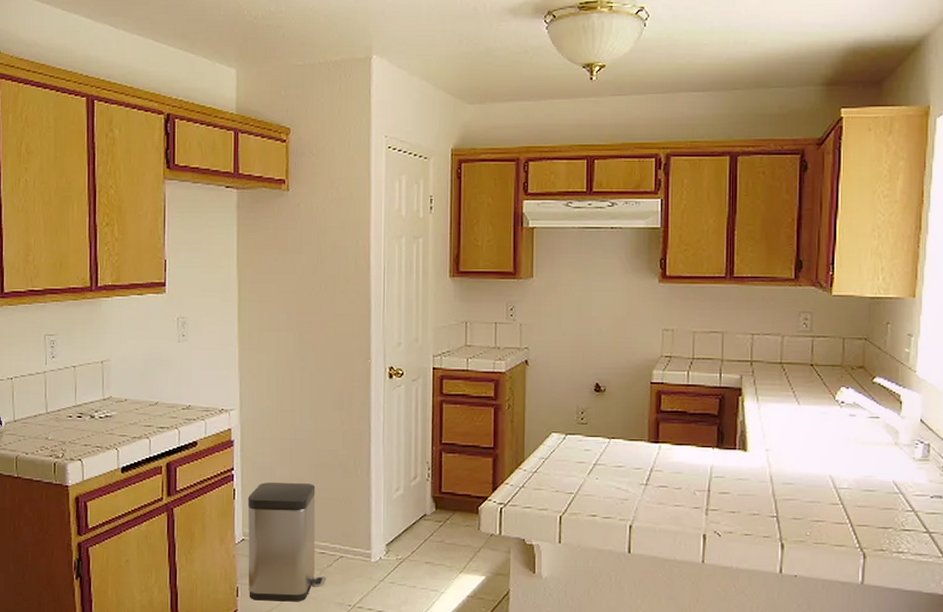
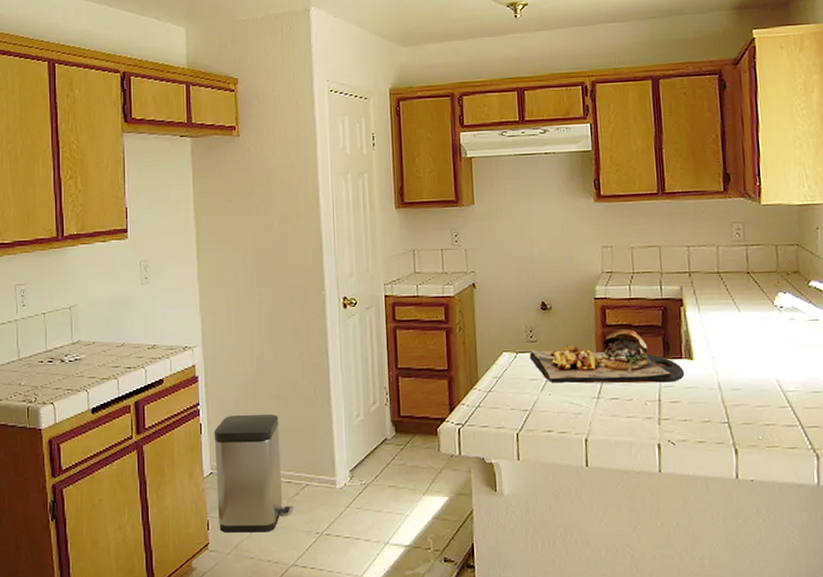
food tray: none [579,415,737,473] -> present [529,328,685,384]

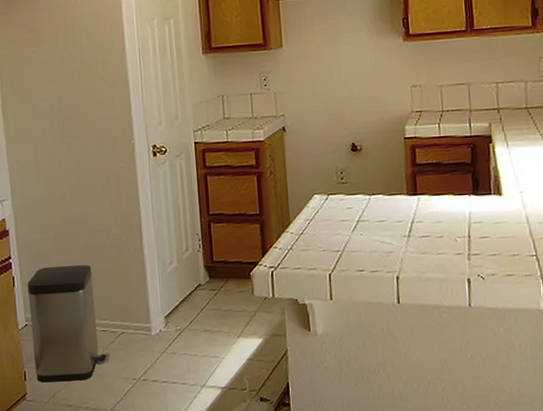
food tray: present [529,328,685,384] -> none [340,167,494,223]

